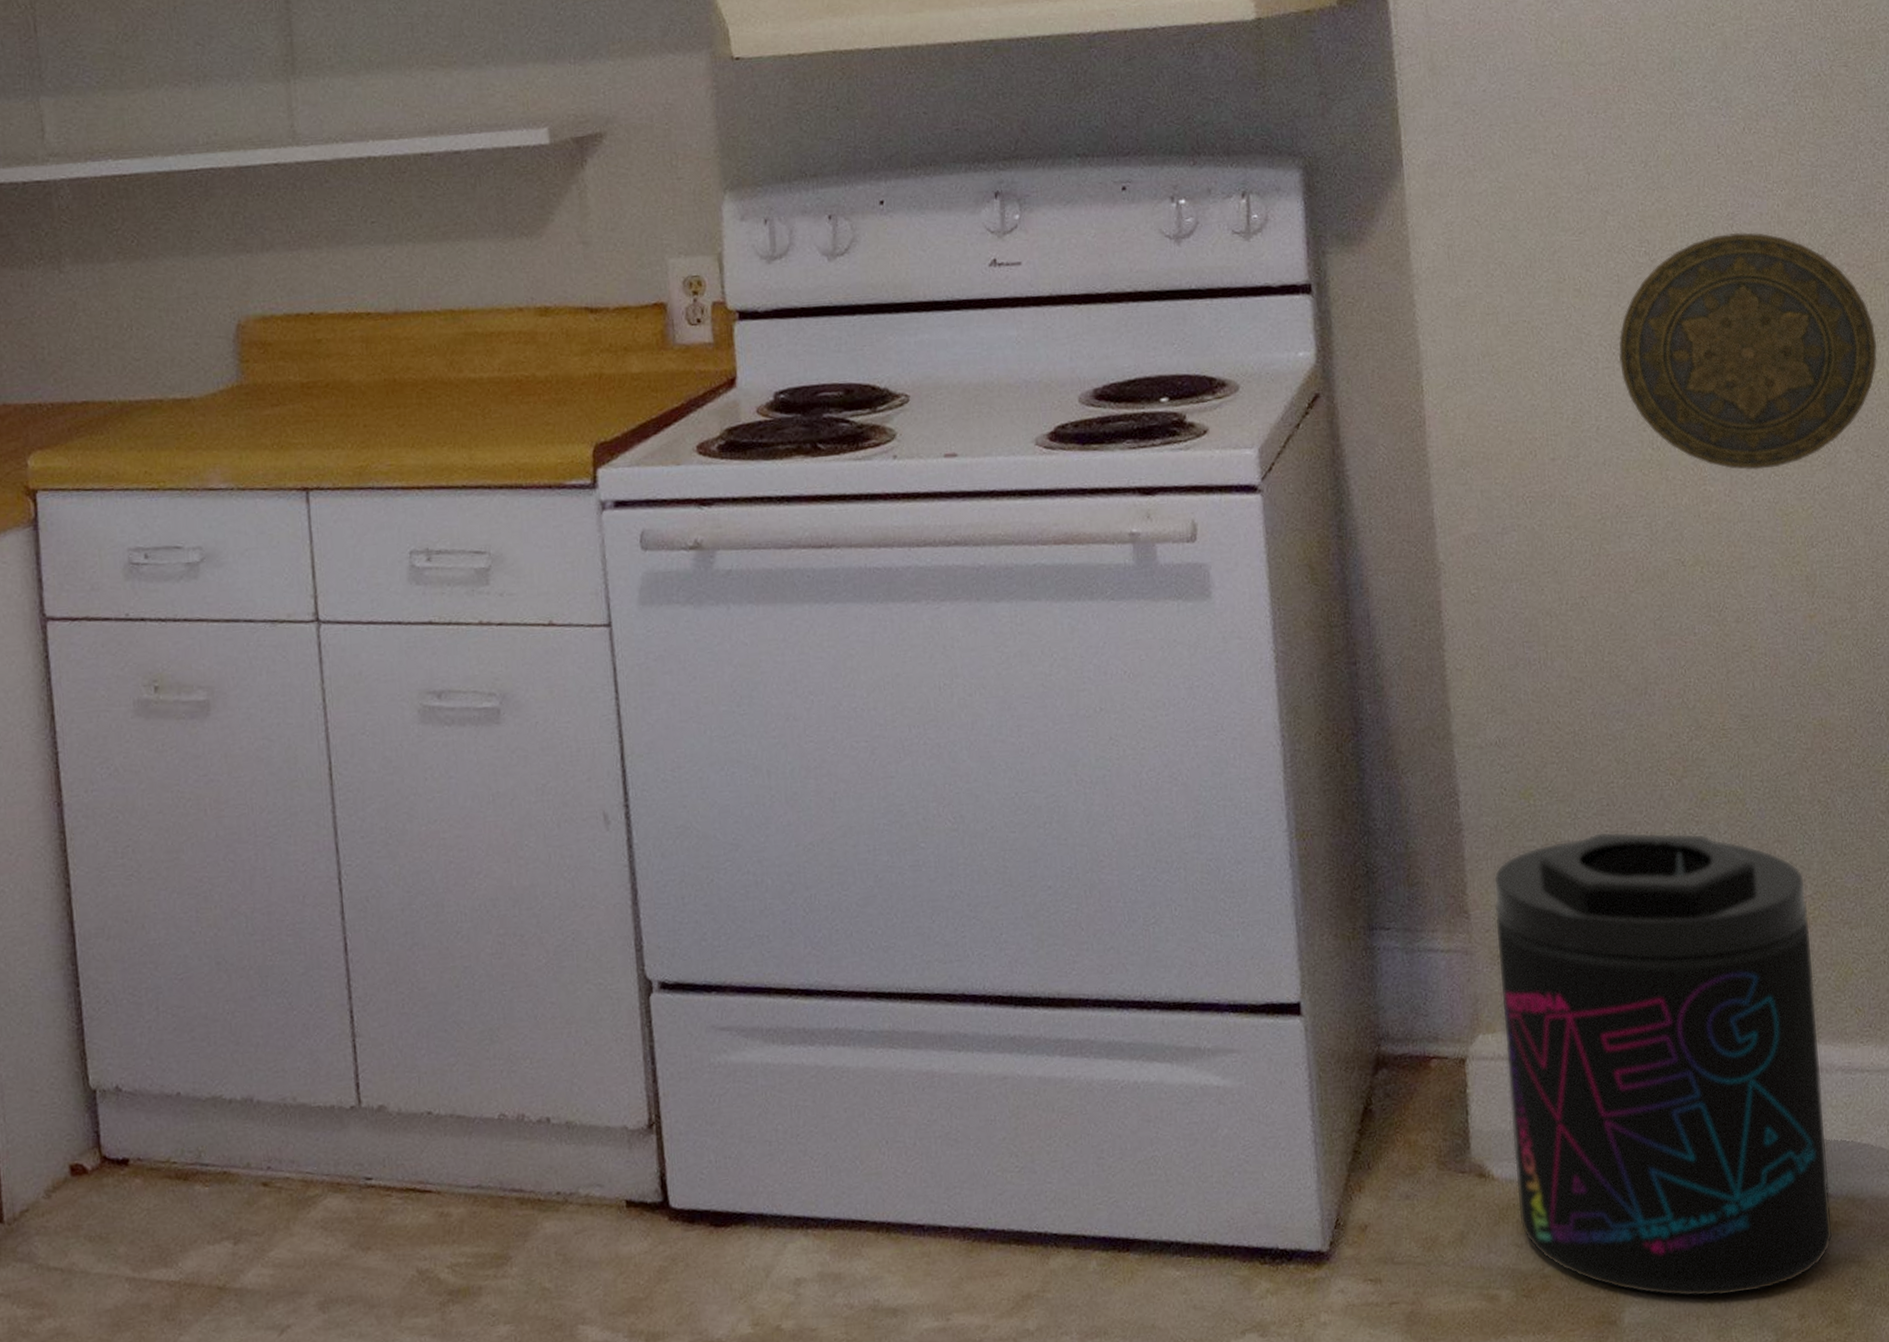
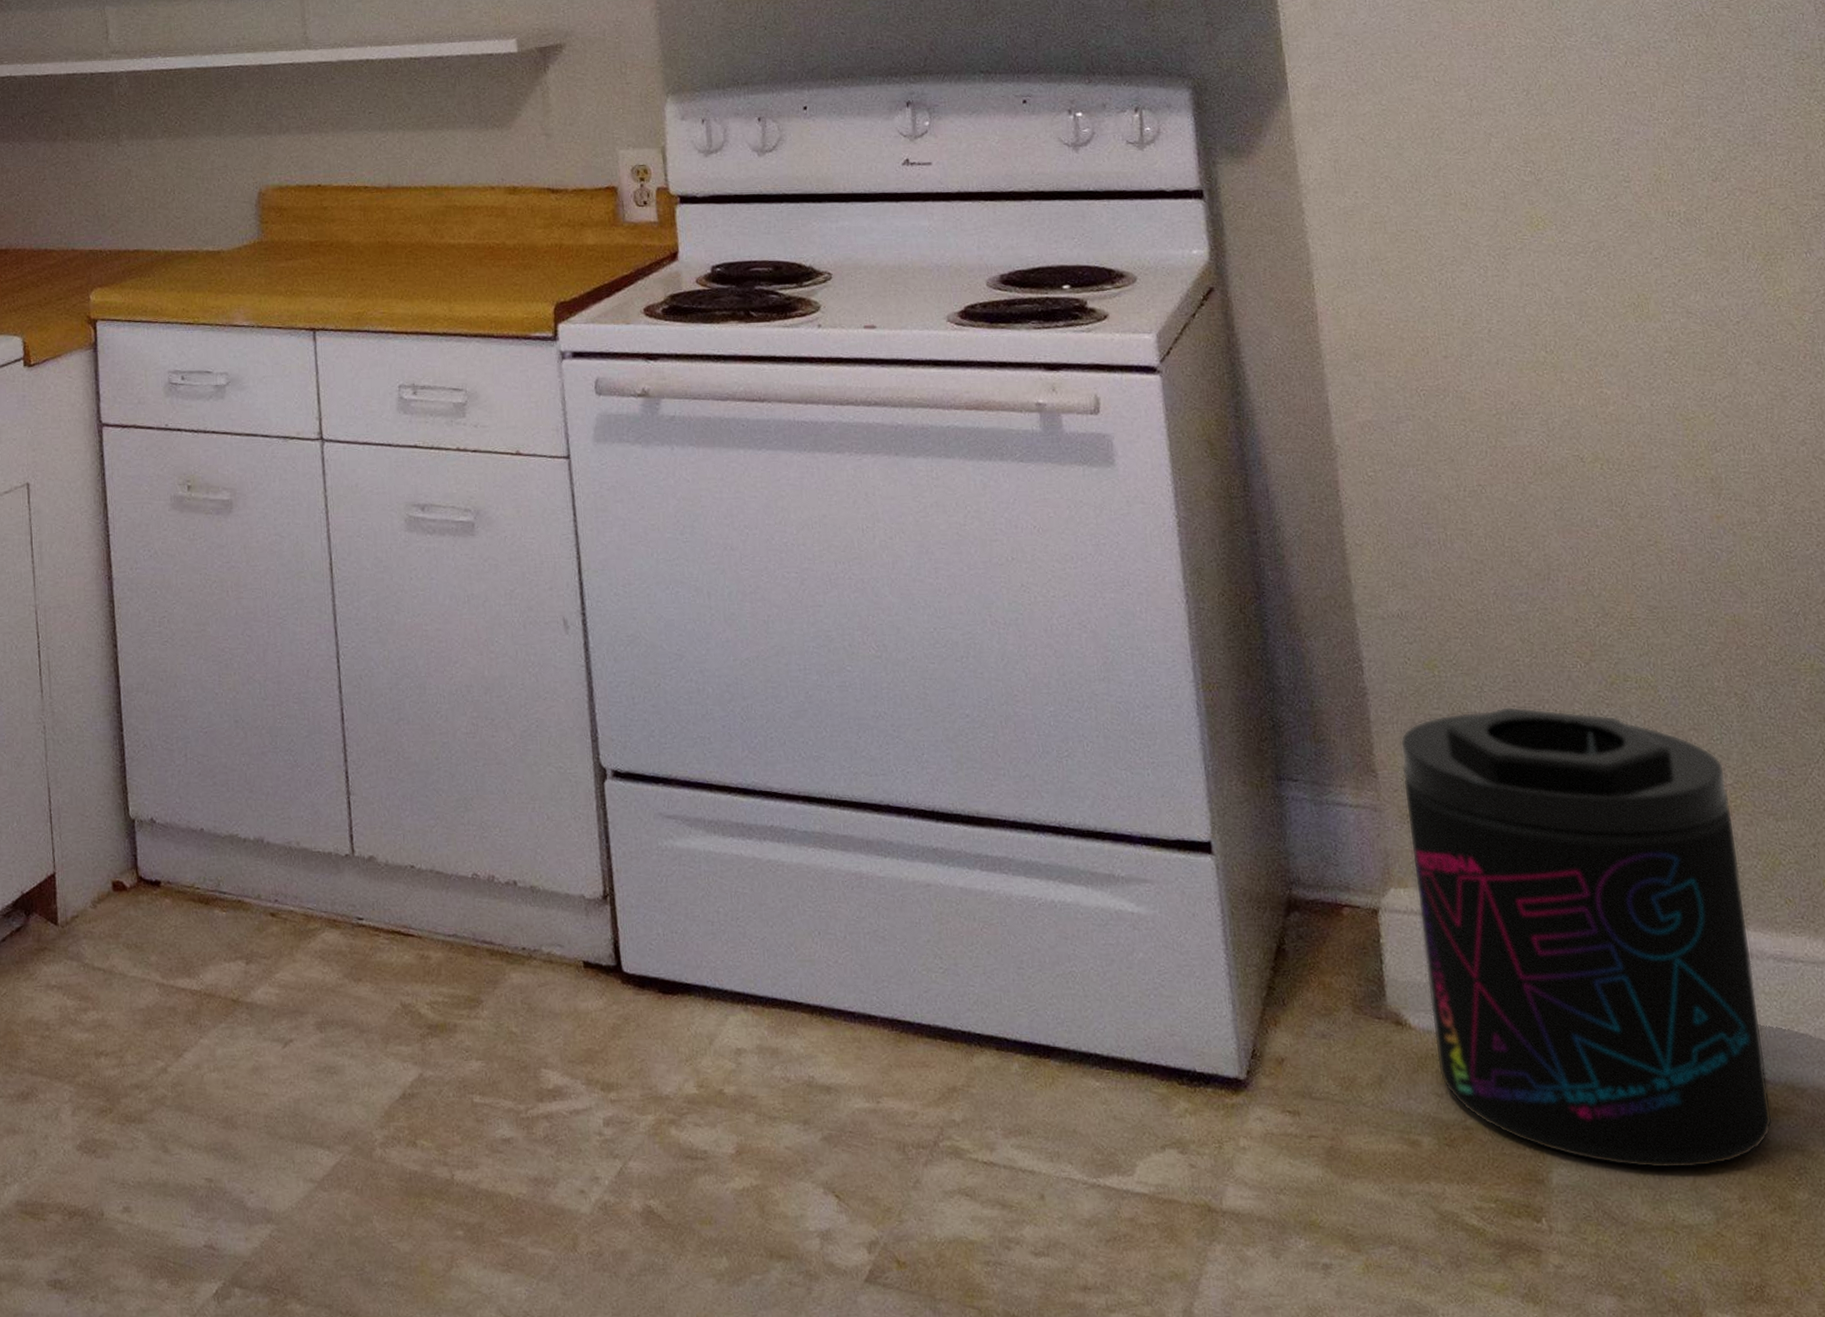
decorative plate: present [1619,232,1878,470] -> none [1507,156,1776,376]

